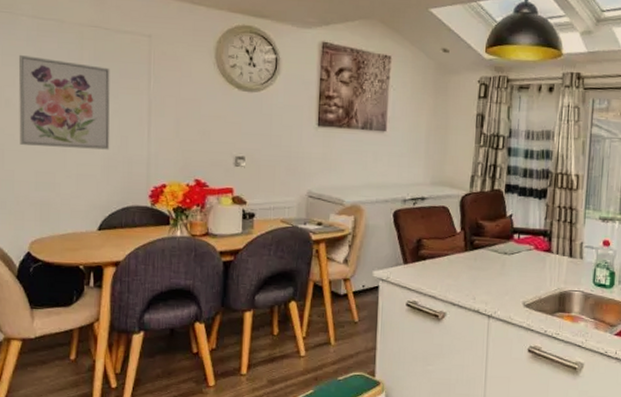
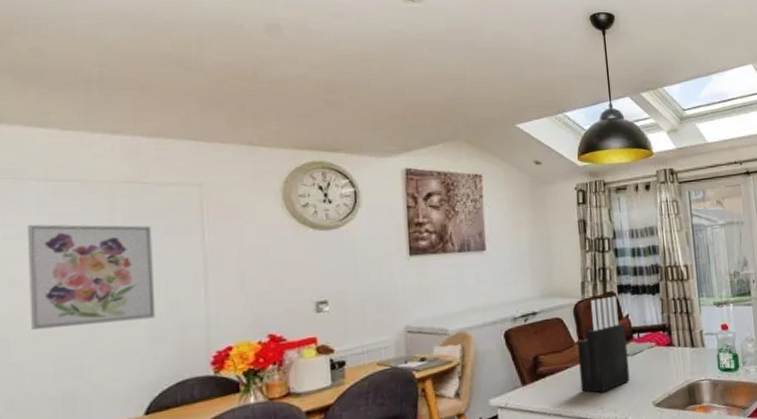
knife block: none [457,194,508,284] -> present [577,295,630,392]

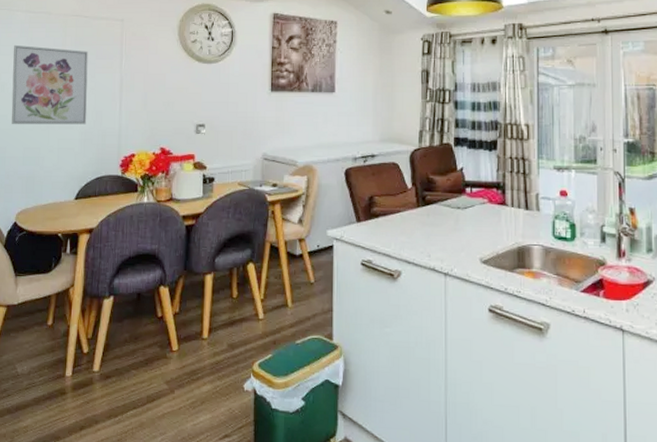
knife block: present [577,295,630,392] -> none [411,147,459,240]

